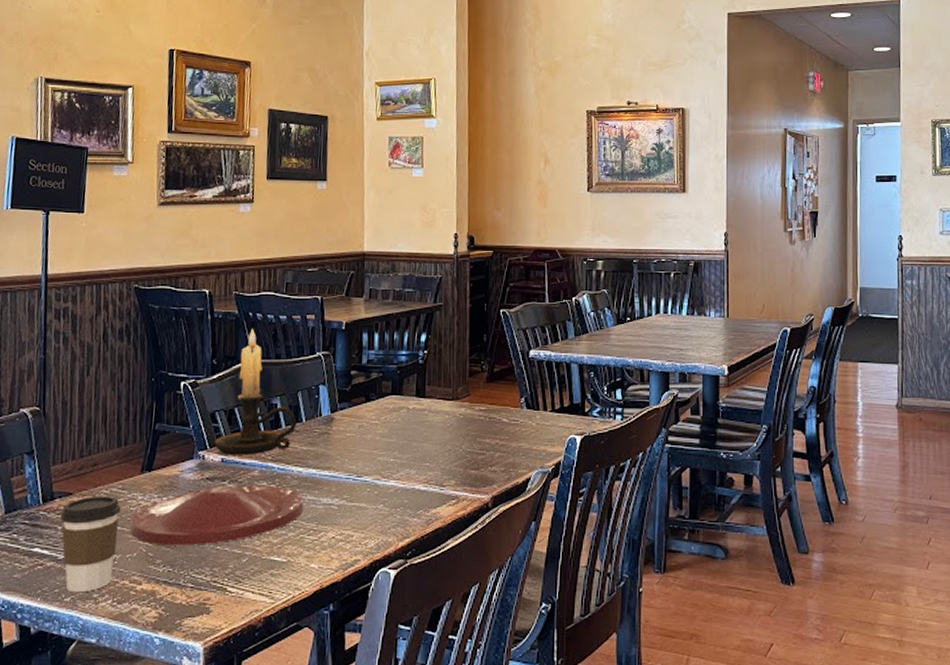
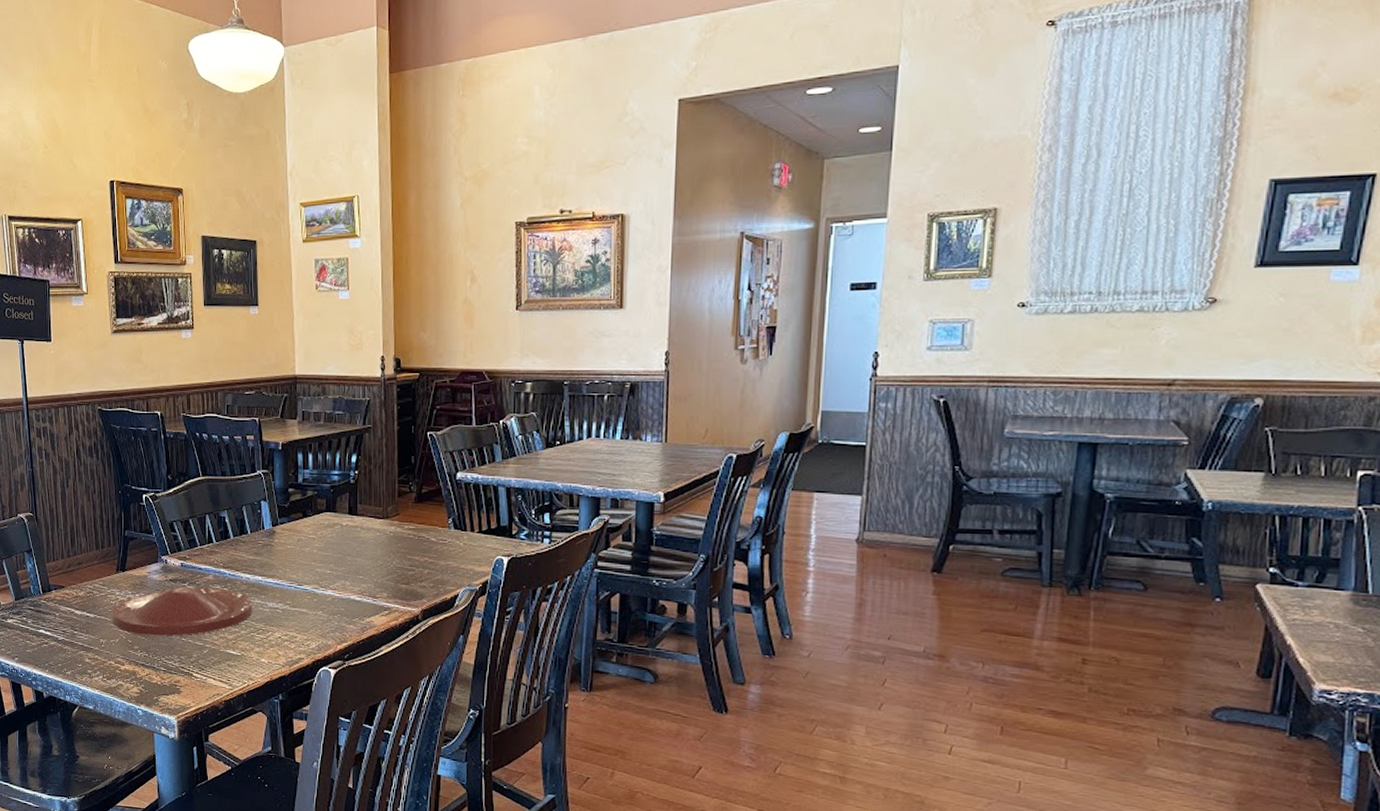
coffee cup: present [60,496,121,593] -> none [57,590,103,668]
candle holder: present [214,328,297,455] -> none [174,447,243,561]

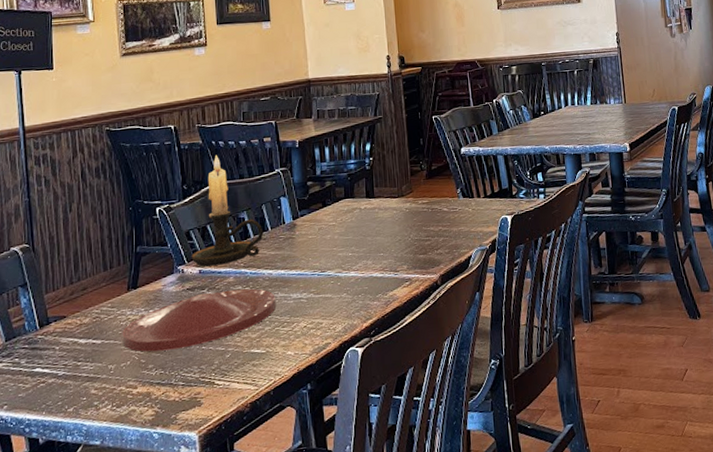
candle holder: none [174,447,243,561] -> present [191,154,264,267]

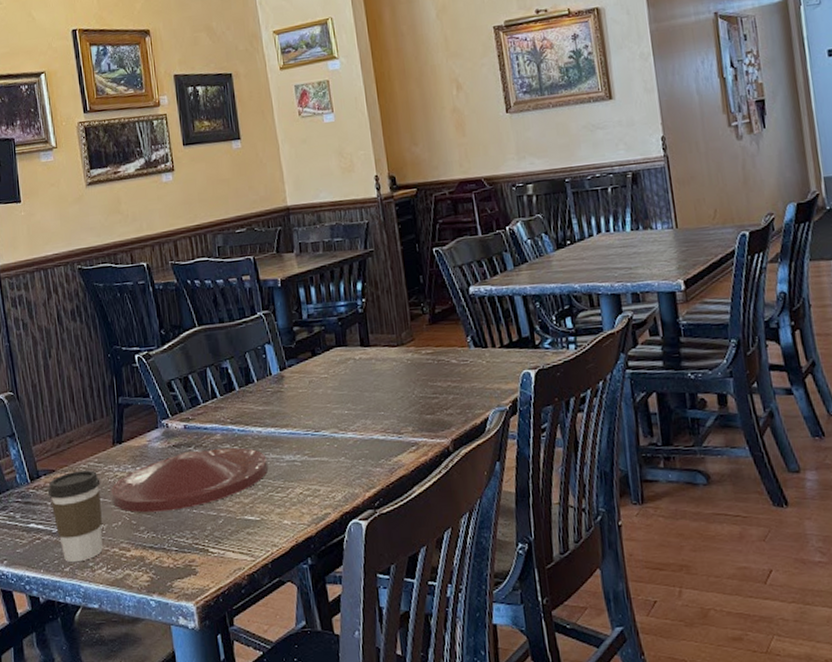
coffee cup: none [58,314,112,403] -> present [48,470,103,563]
candle holder: present [191,154,264,267] -> none [175,295,249,422]

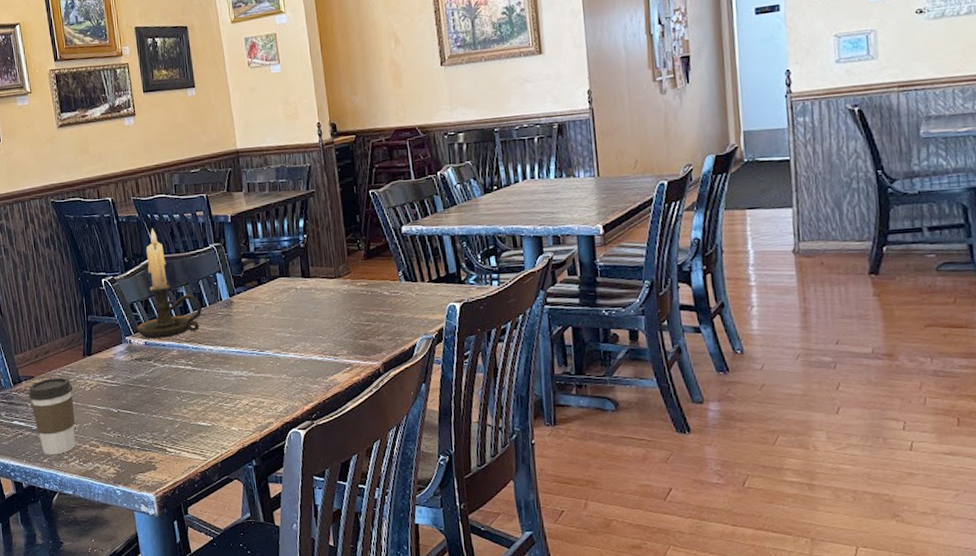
plate: present [111,447,269,513] -> none [82,362,219,416]
candle holder: none [175,295,249,422] -> present [137,228,202,339]

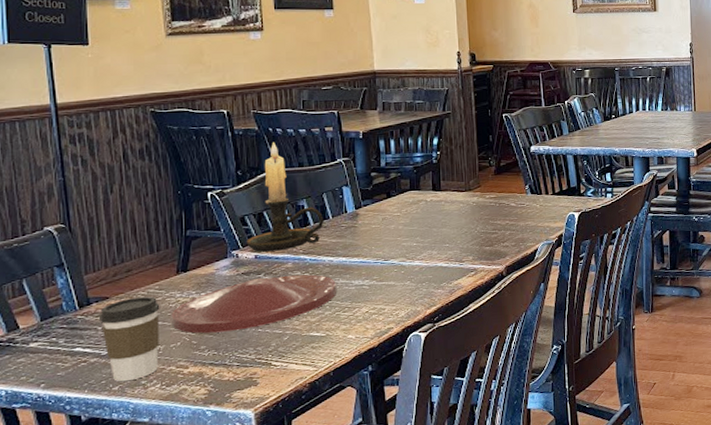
plate: none [82,362,219,416] -> present [171,274,337,334]

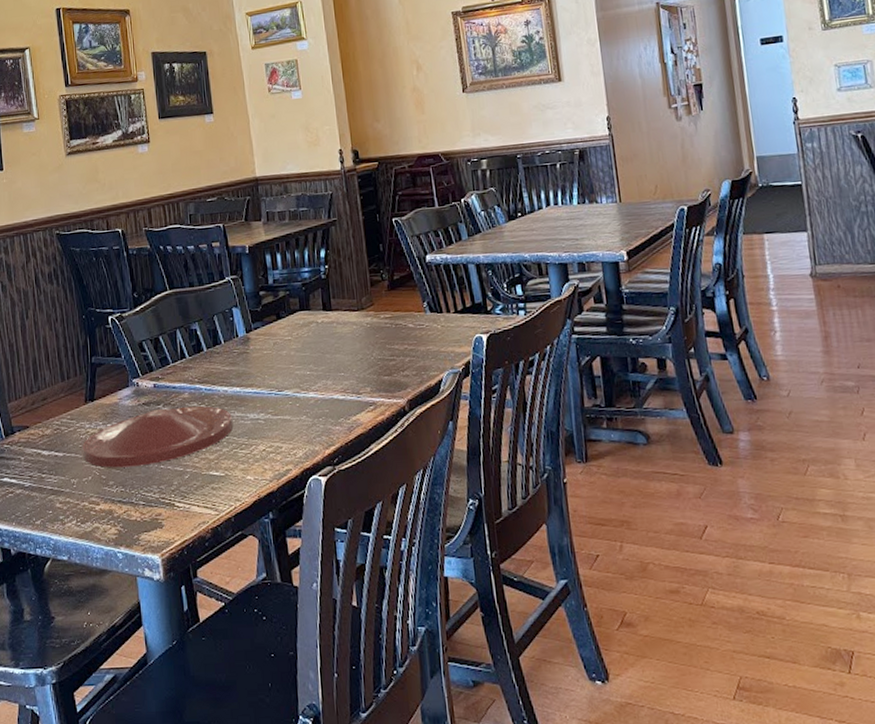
coffee cup: present [100,296,160,382] -> none [22,426,73,516]
candle holder: present [246,141,324,252] -> none [145,260,217,381]

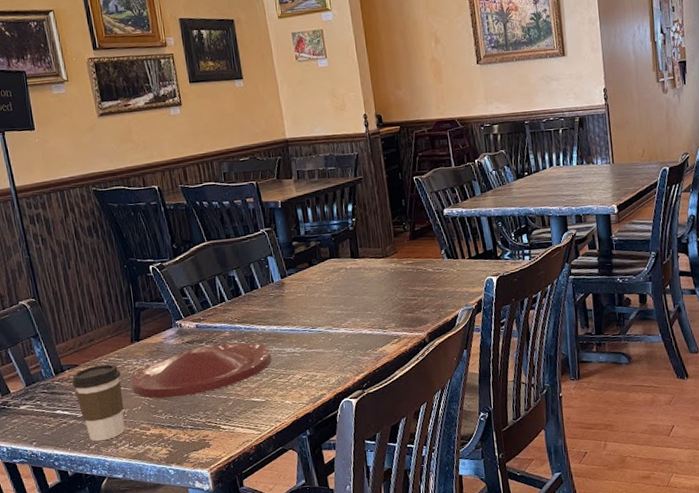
coffee cup: none [22,426,73,516] -> present [72,364,125,442]

